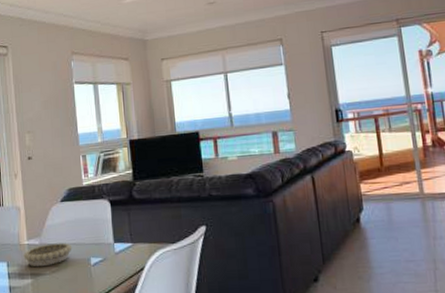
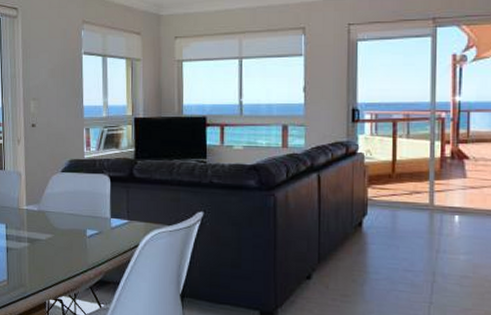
decorative bowl: present [23,242,72,266] -> none [22,211,70,232]

